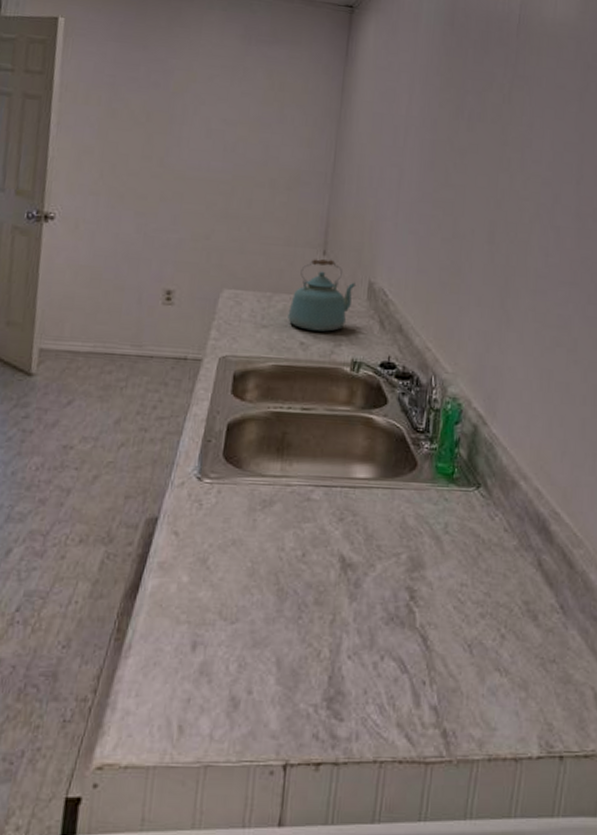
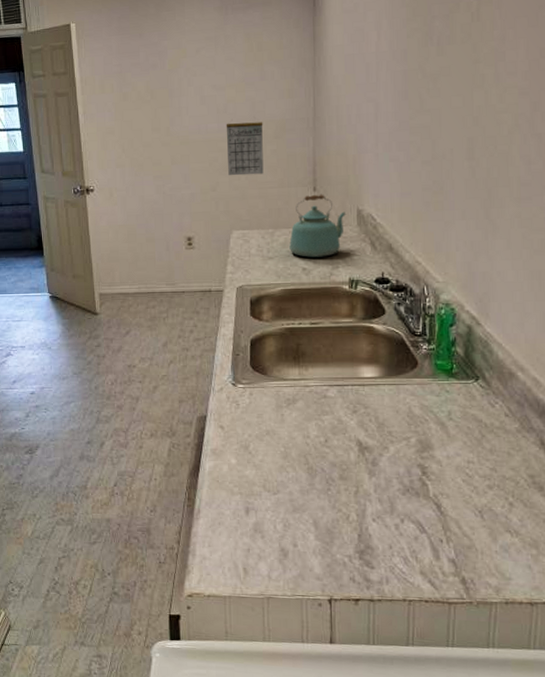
calendar: none [227,164,276,228] -> present [226,122,264,176]

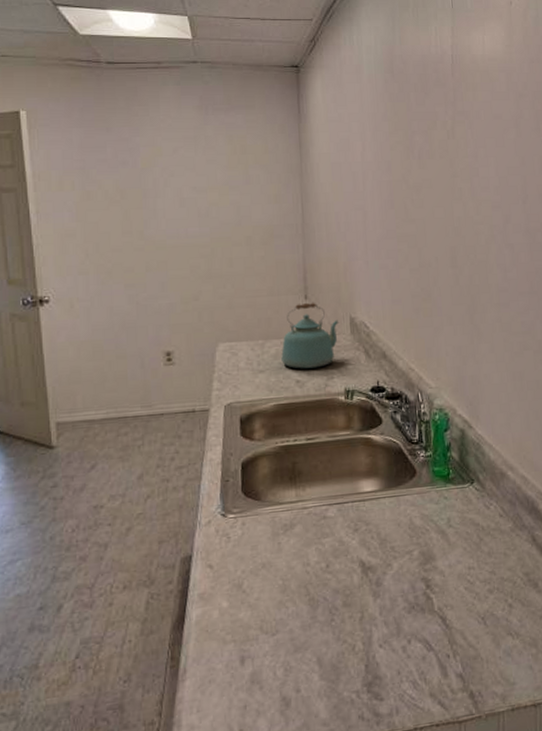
calendar: present [226,122,264,176] -> none [208,227,251,284]

